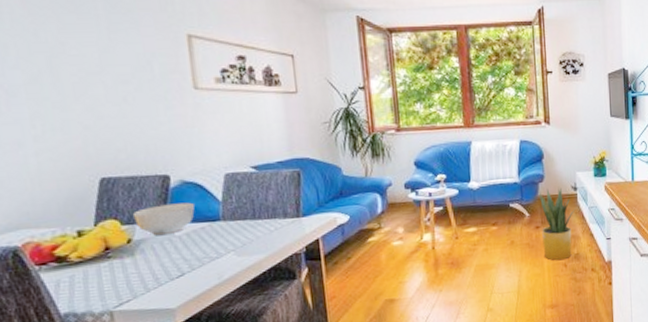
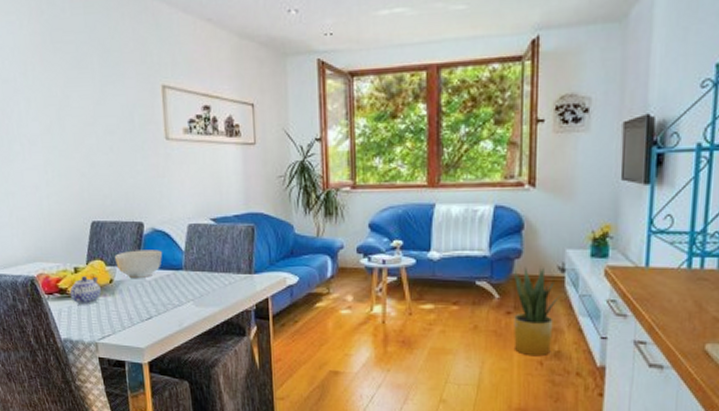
teapot: none [71,239,117,272] -> present [69,276,101,305]

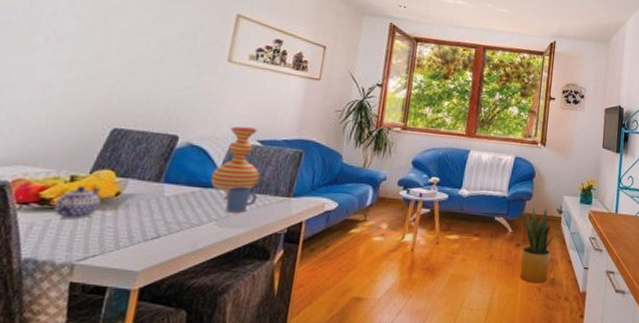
bowl: present [114,250,162,279] -> none [130,163,193,194]
vase: none [179,206,221,280] -> present [210,126,261,200]
mug: none [195,267,222,292] -> present [225,186,257,213]

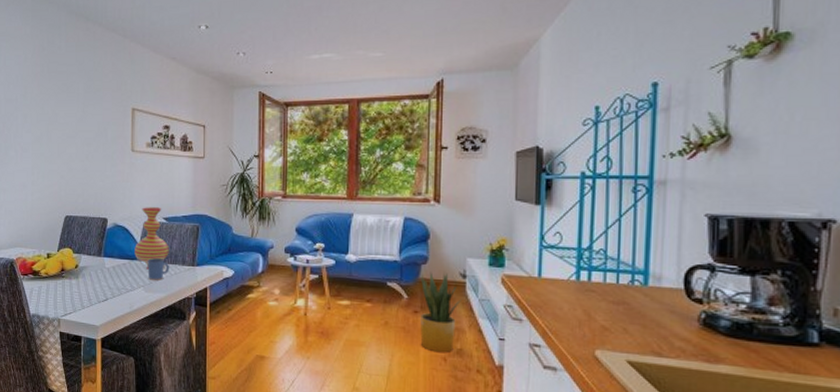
teapot: present [53,186,101,219] -> none [41,261,67,286]

